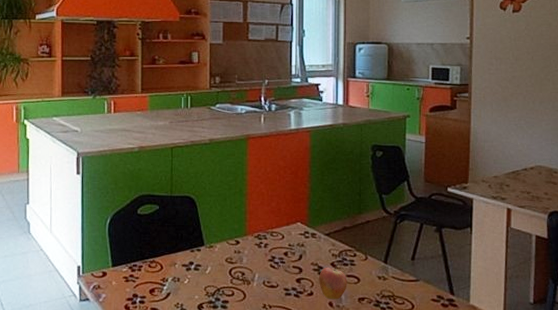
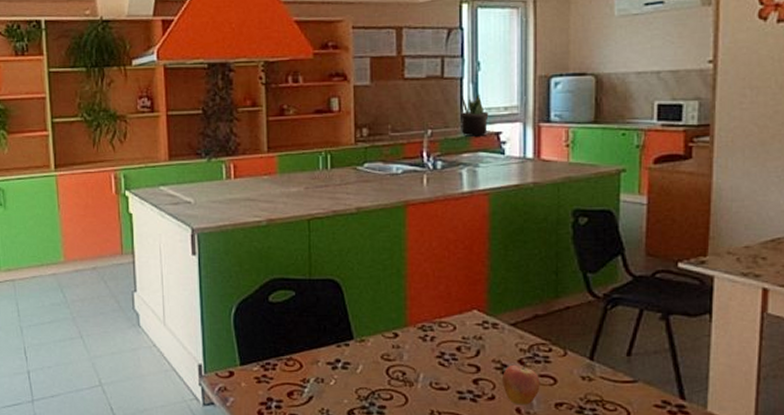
planter: none [290,54,311,86] -> present [460,94,489,137]

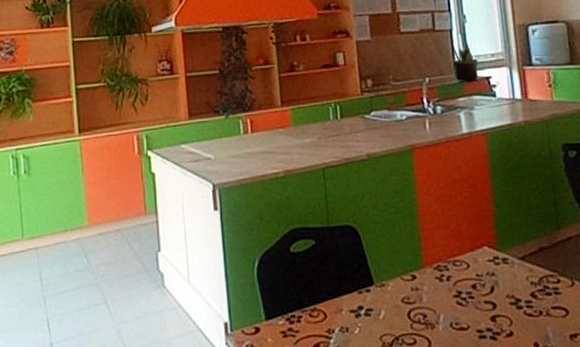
fruit: present [502,360,540,405] -> none [517,293,554,340]

